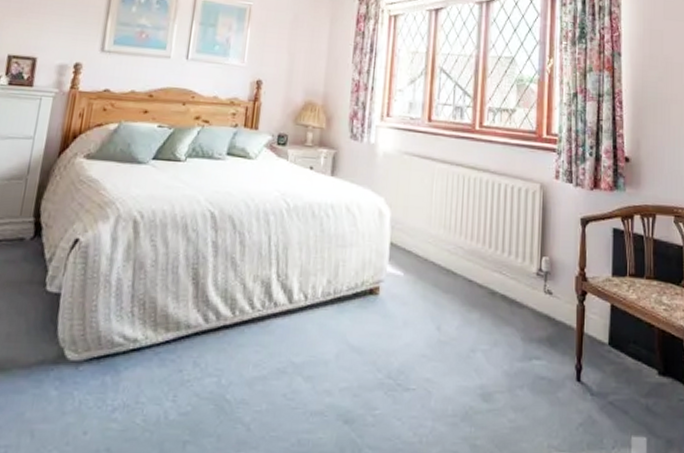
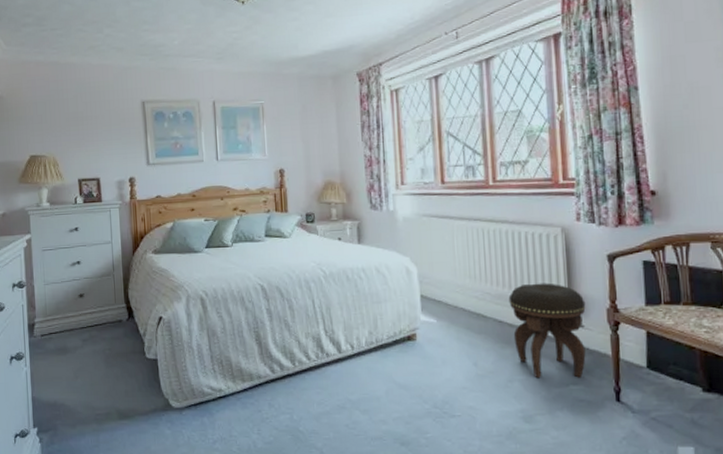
footstool: none [481,241,556,352] -> present [508,283,586,379]

